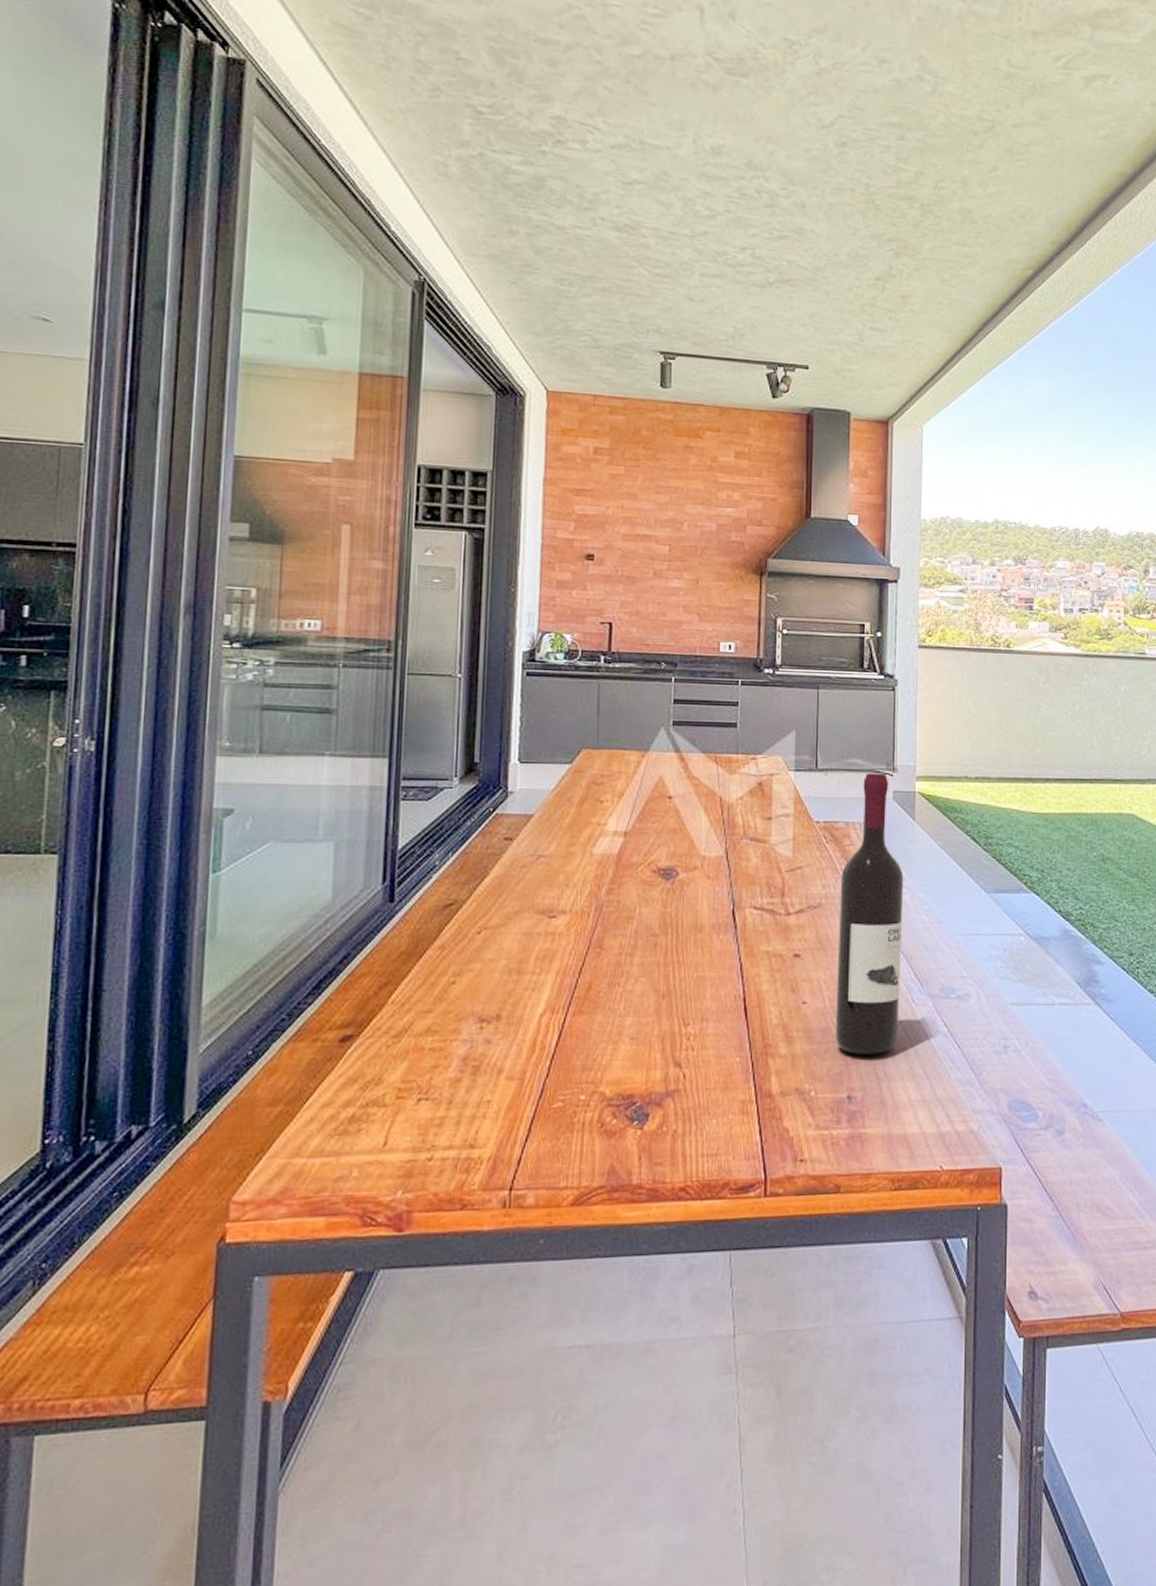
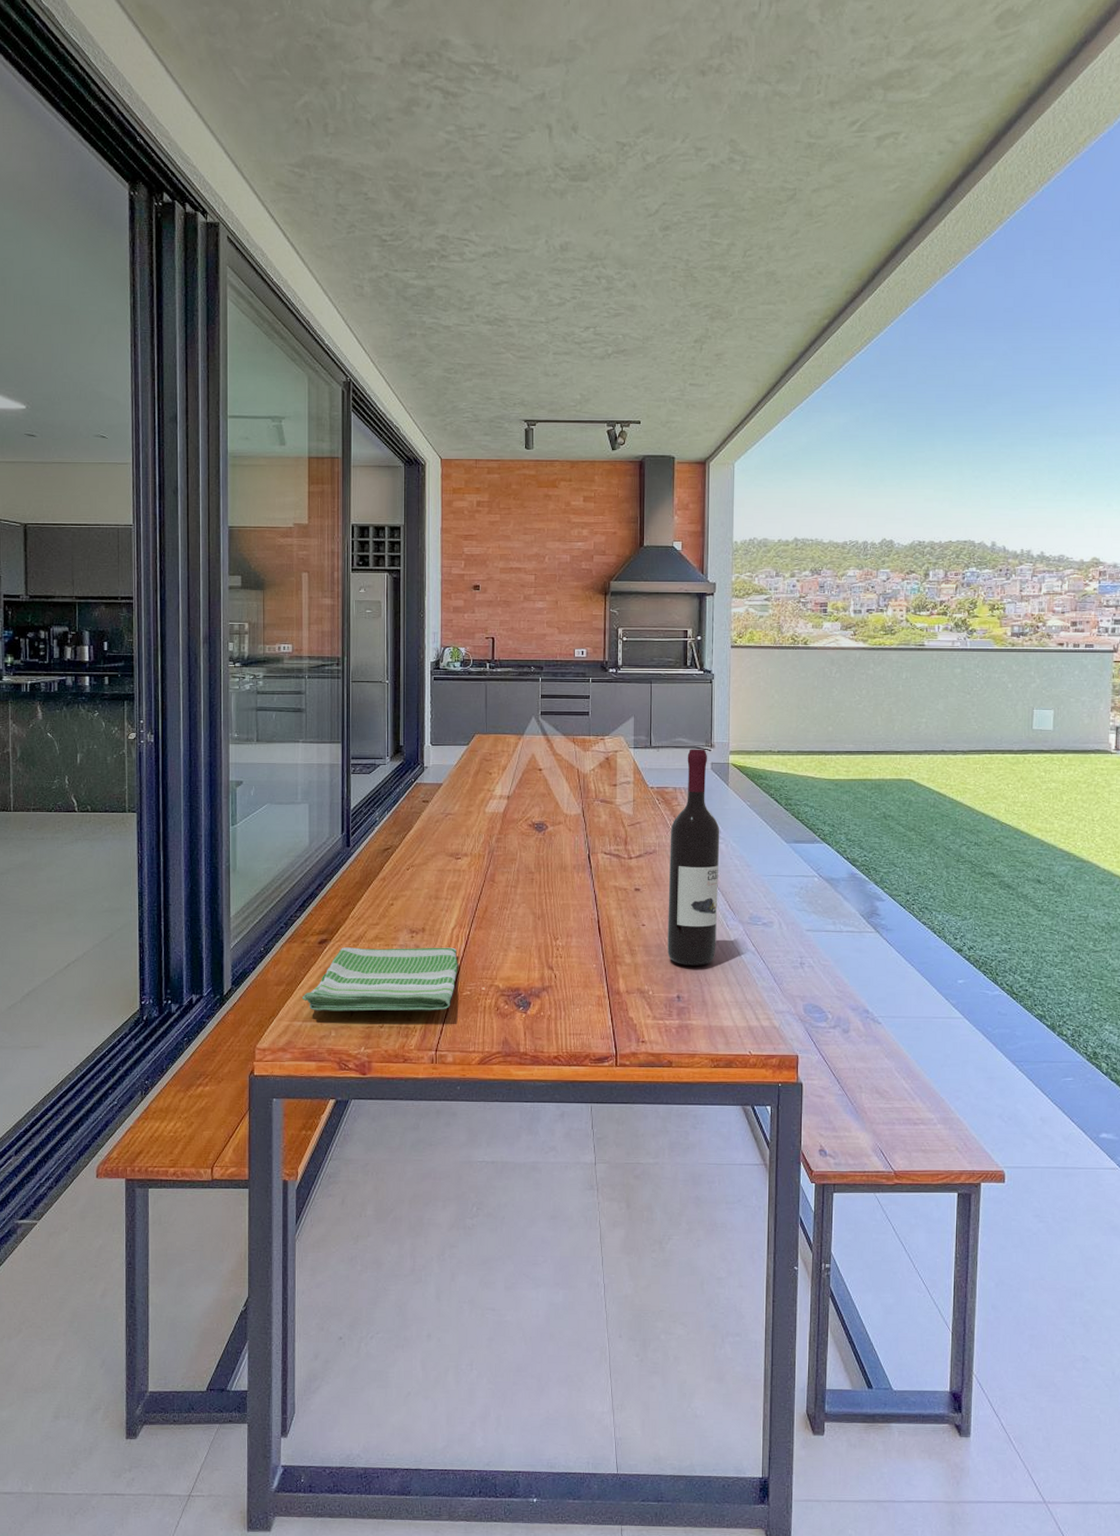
dish towel: none [308,1041,547,1141] -> present [301,947,458,1012]

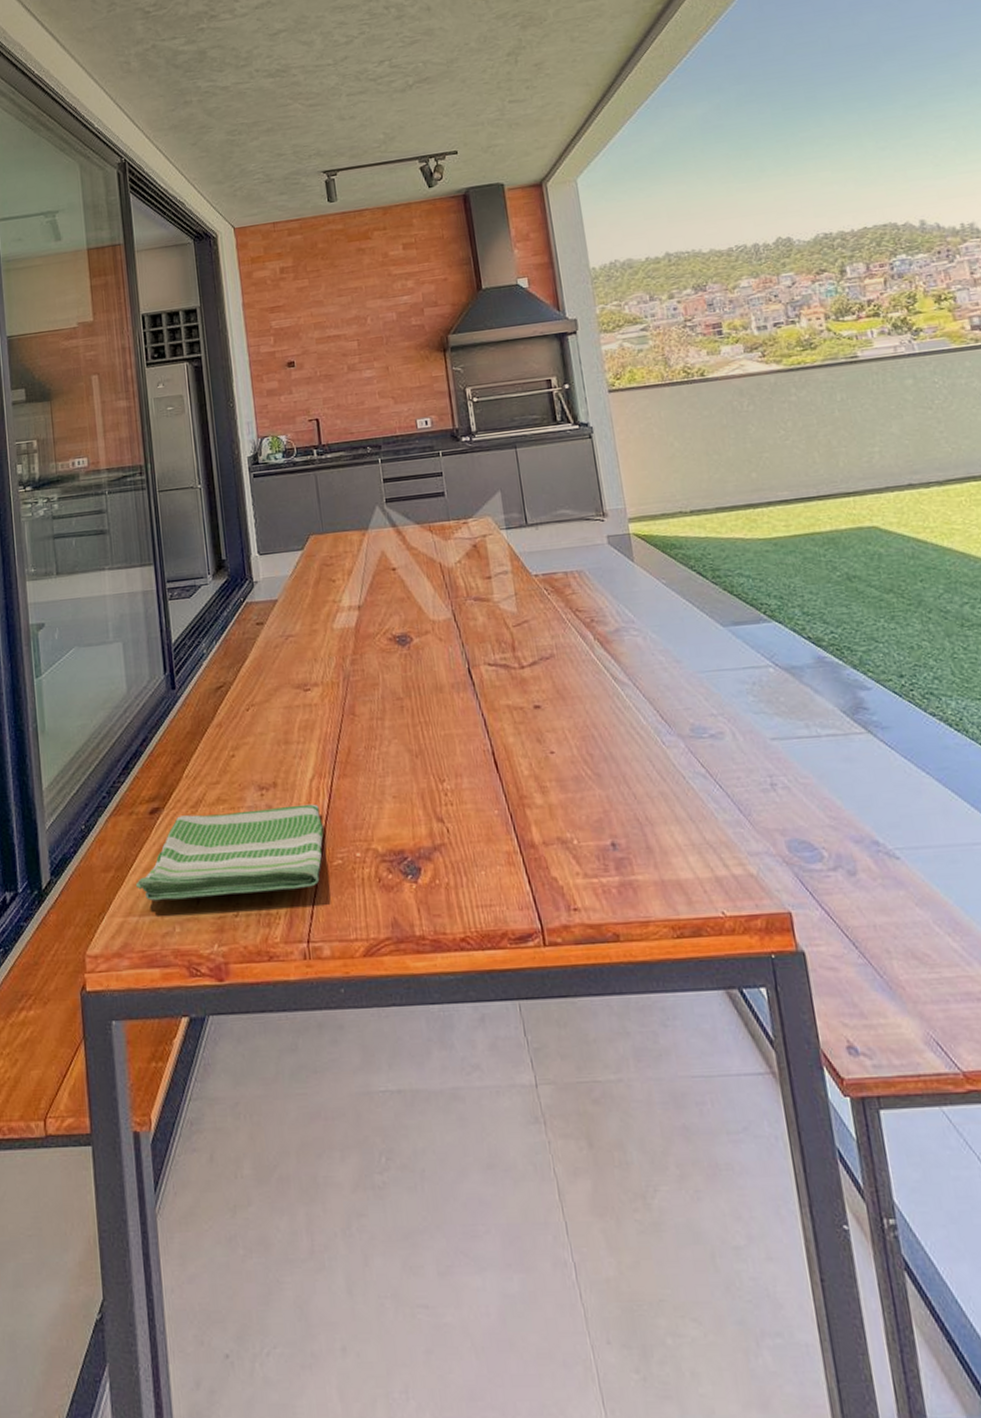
wine bottle: present [667,749,720,966] -> none [567,519,654,801]

